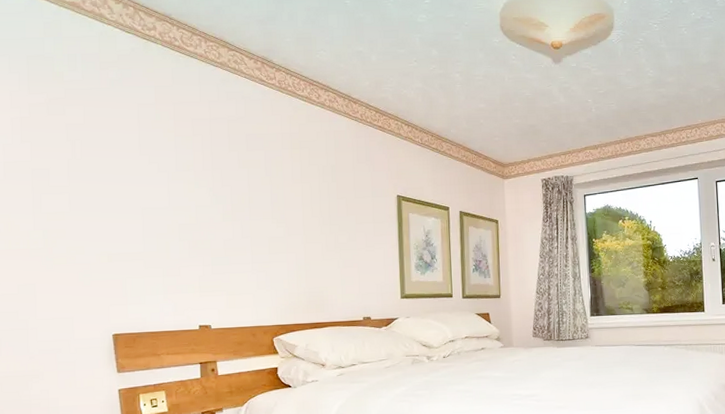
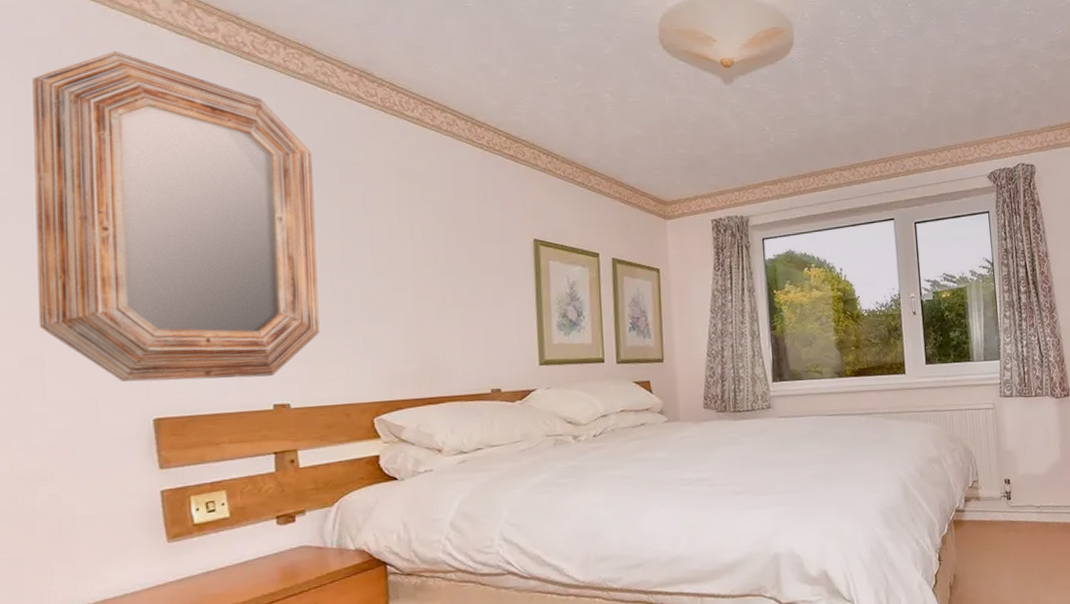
home mirror: none [24,47,233,306] -> present [32,51,320,382]

